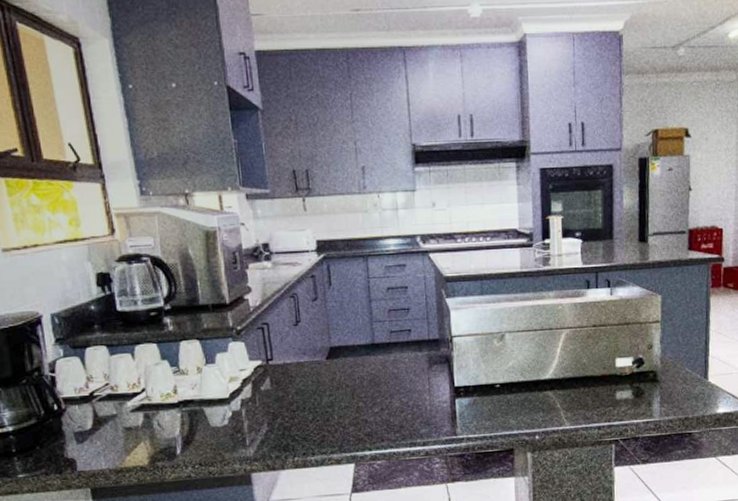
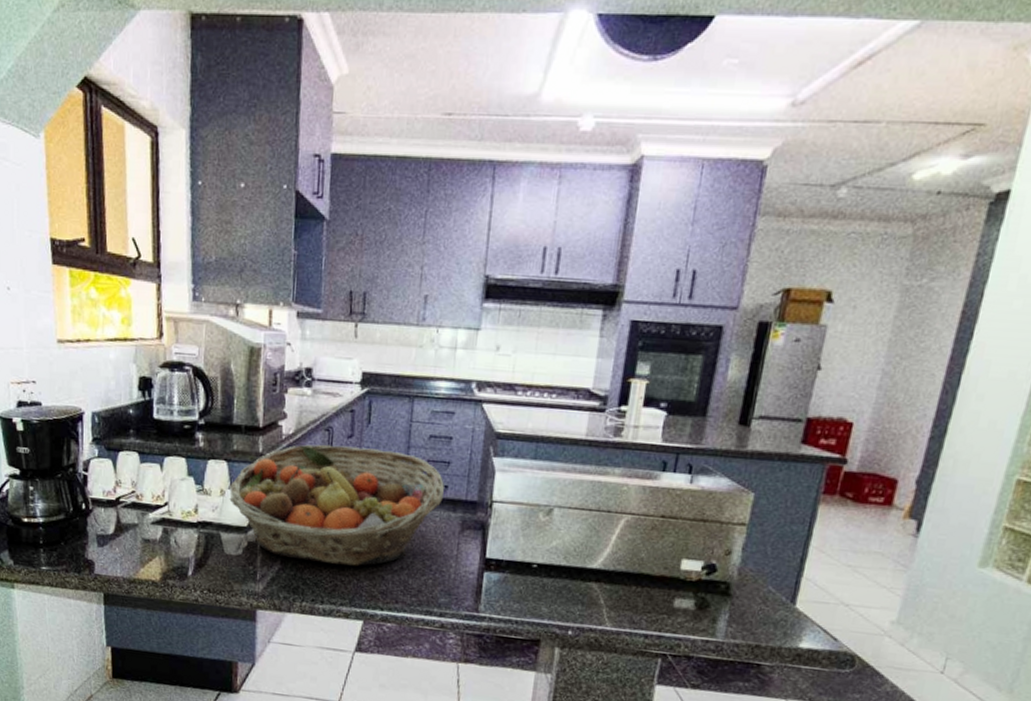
fruit basket: none [206,306,408,419] -> present [229,444,444,566]

